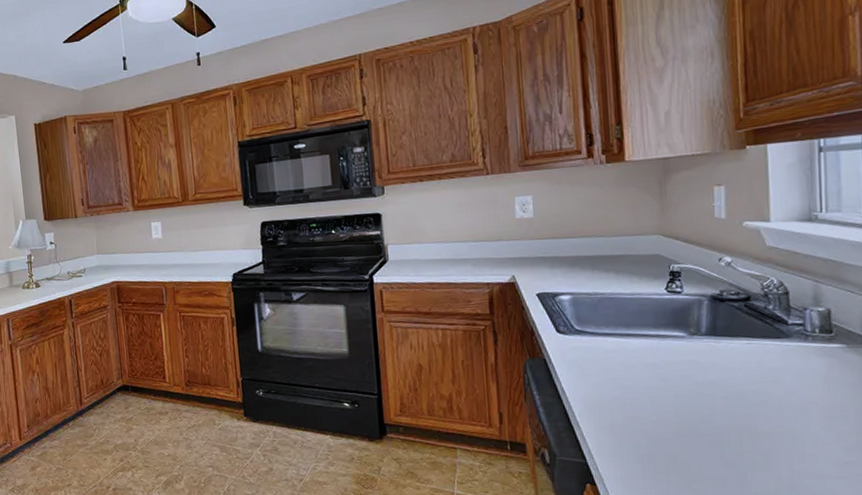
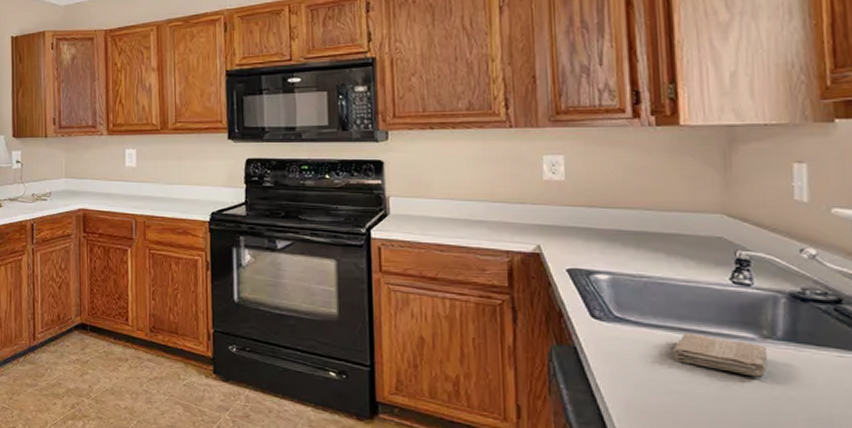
washcloth: none [622,337,695,368] -> present [673,333,769,377]

